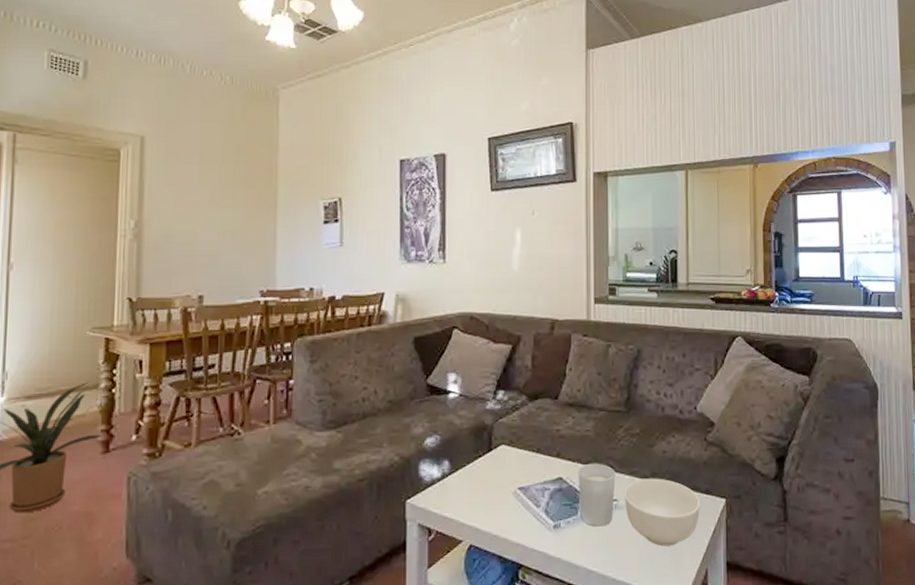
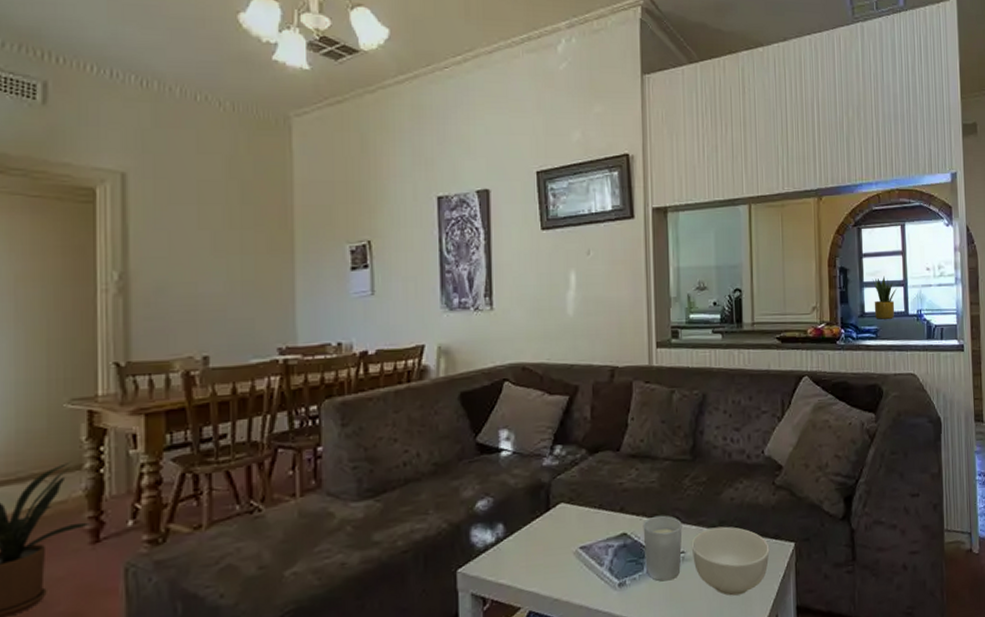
planter: none [807,241,832,284] -> present [872,276,897,319]

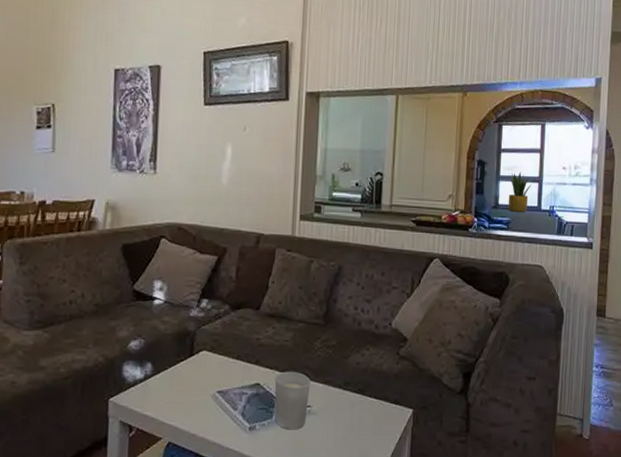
bowl: present [691,526,770,596] -> none [317,387,389,450]

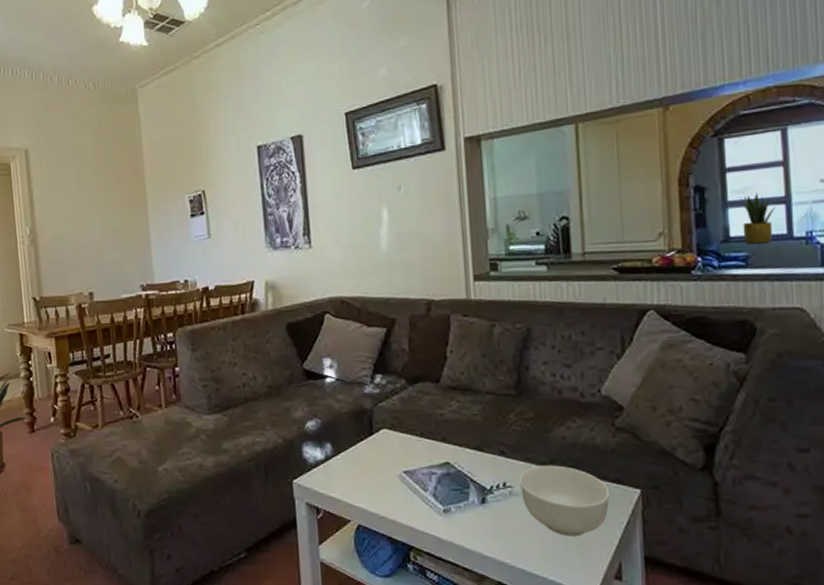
candle holder: present [274,371,311,430] -> none [466,448,509,513]
bowl: none [317,387,389,450] -> present [518,465,610,536]

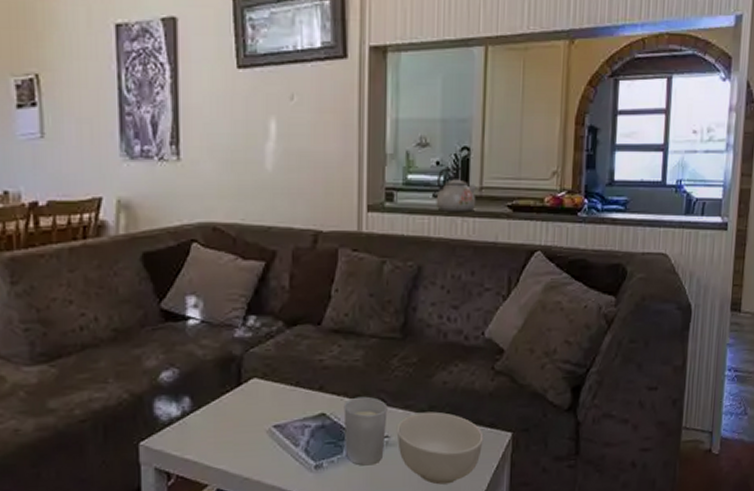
candle holder: none [466,448,509,513] -> present [343,396,388,466]
kettle: none [538,235,580,279] -> present [436,166,477,213]
planter: present [739,192,775,244] -> none [625,138,655,189]

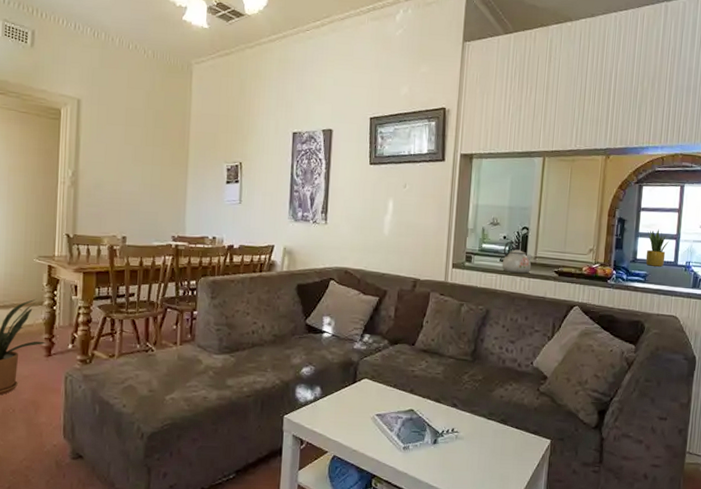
candle holder: present [343,396,388,466] -> none [426,400,459,452]
bowl: present [396,411,484,485] -> none [464,417,529,473]
planter: none [625,138,655,189] -> present [645,229,669,267]

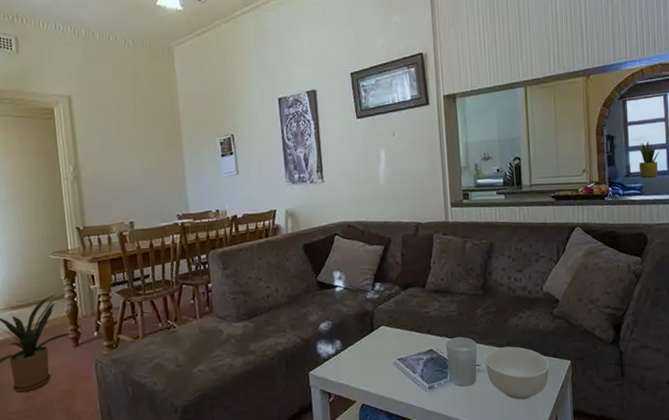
candle holder: none [426,400,459,452] -> present [445,336,477,387]
bowl: none [464,417,529,473] -> present [484,346,550,400]
kettle: present [502,240,532,274] -> none [498,171,528,205]

